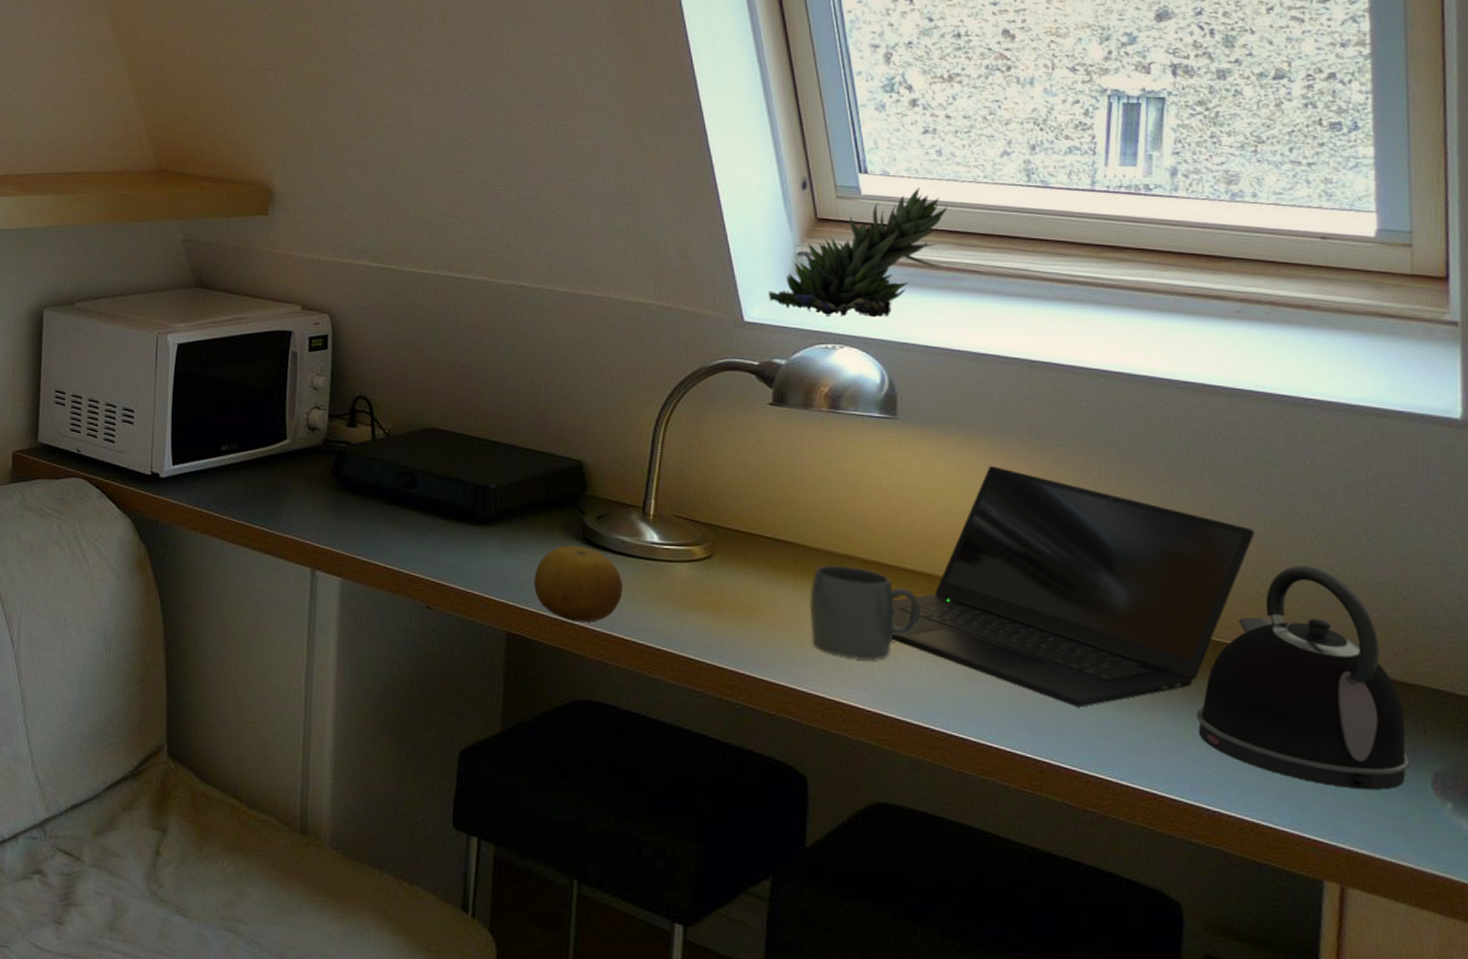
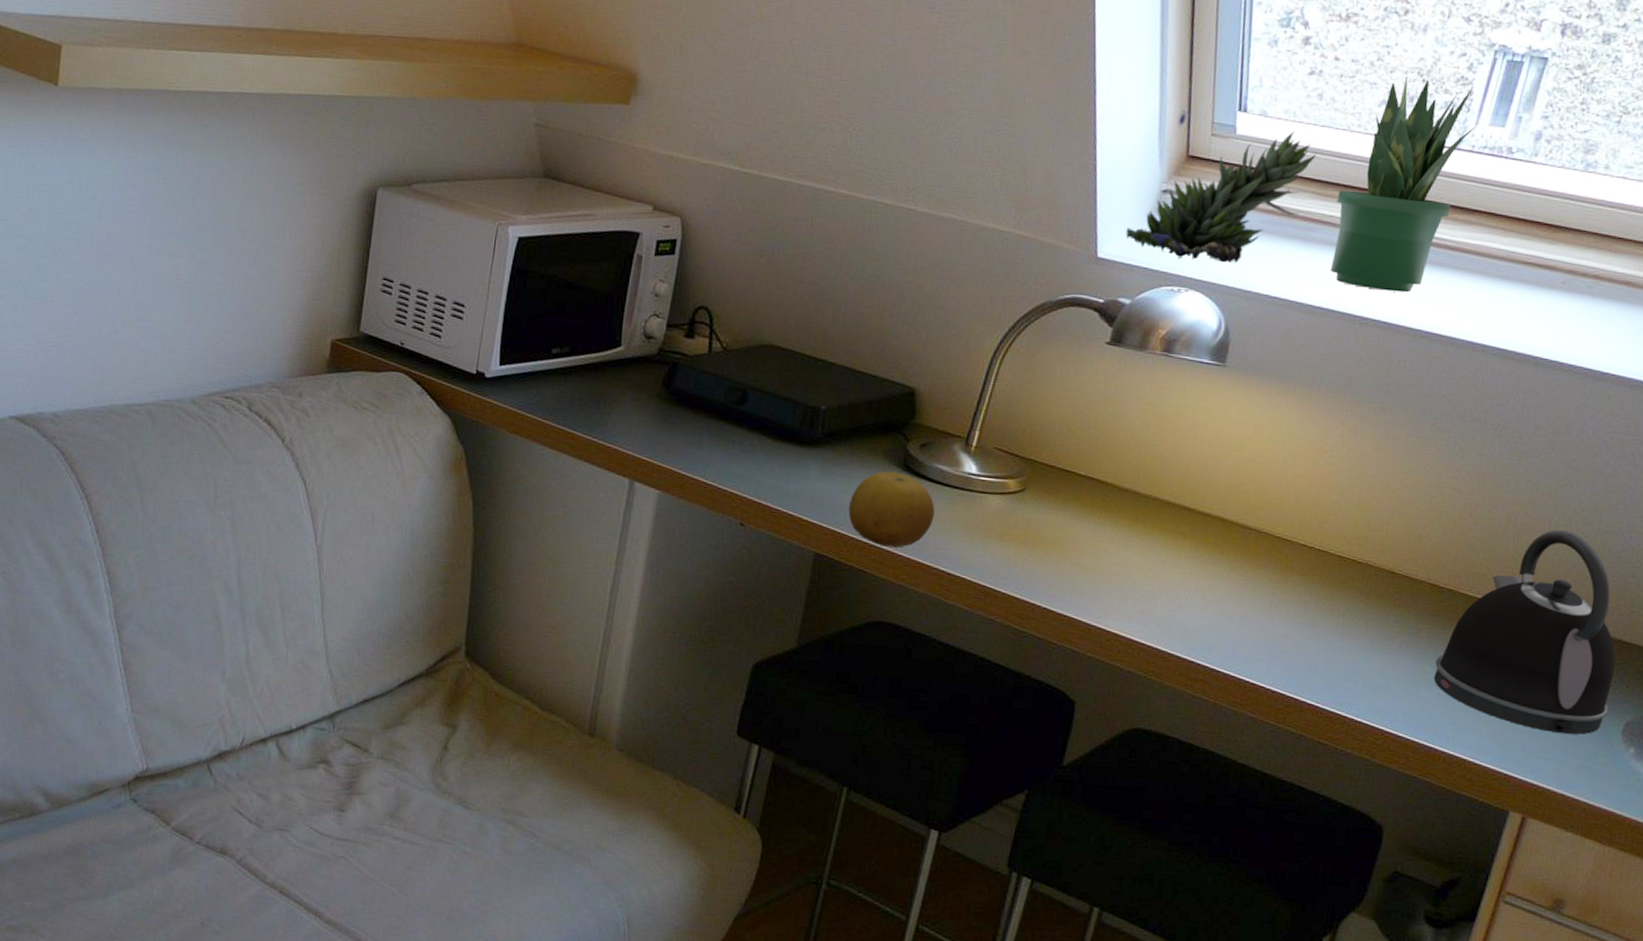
mug: present [808,565,920,659] -> none [1104,505,1211,597]
laptop: present [890,465,1255,708] -> none [1177,418,1528,650]
planter: none [978,127,1107,333] -> present [1330,76,1476,293]

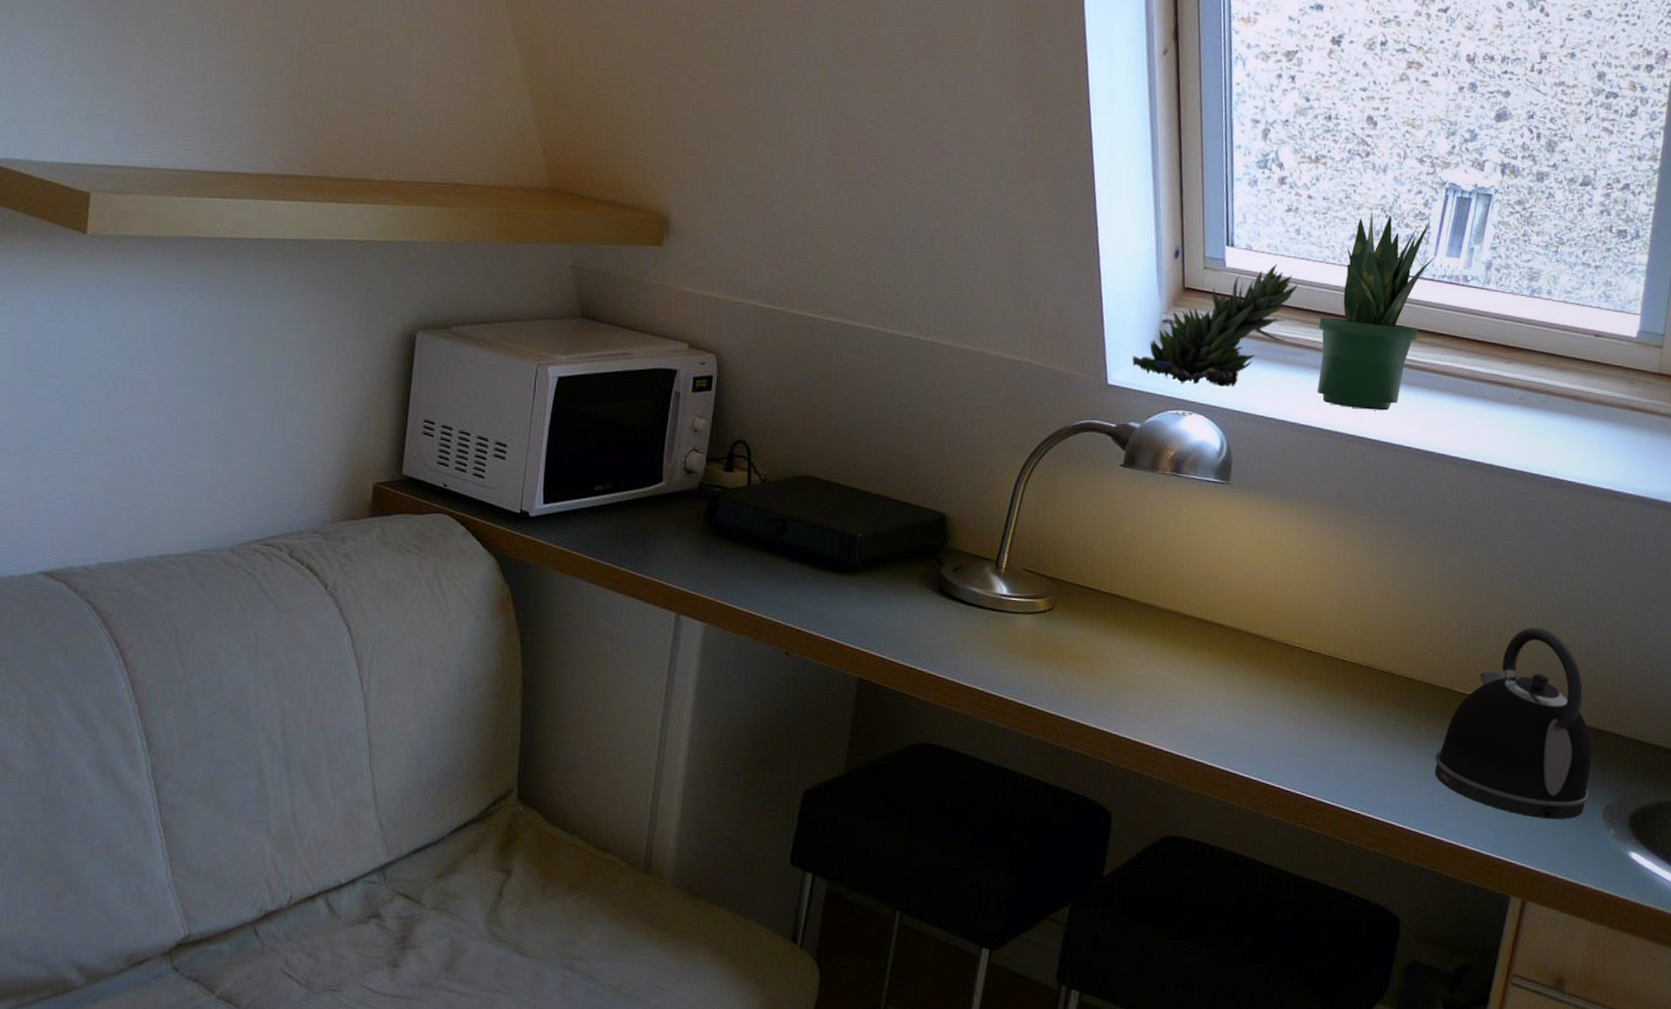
fruit: present [848,471,935,548] -> none [888,595,970,670]

